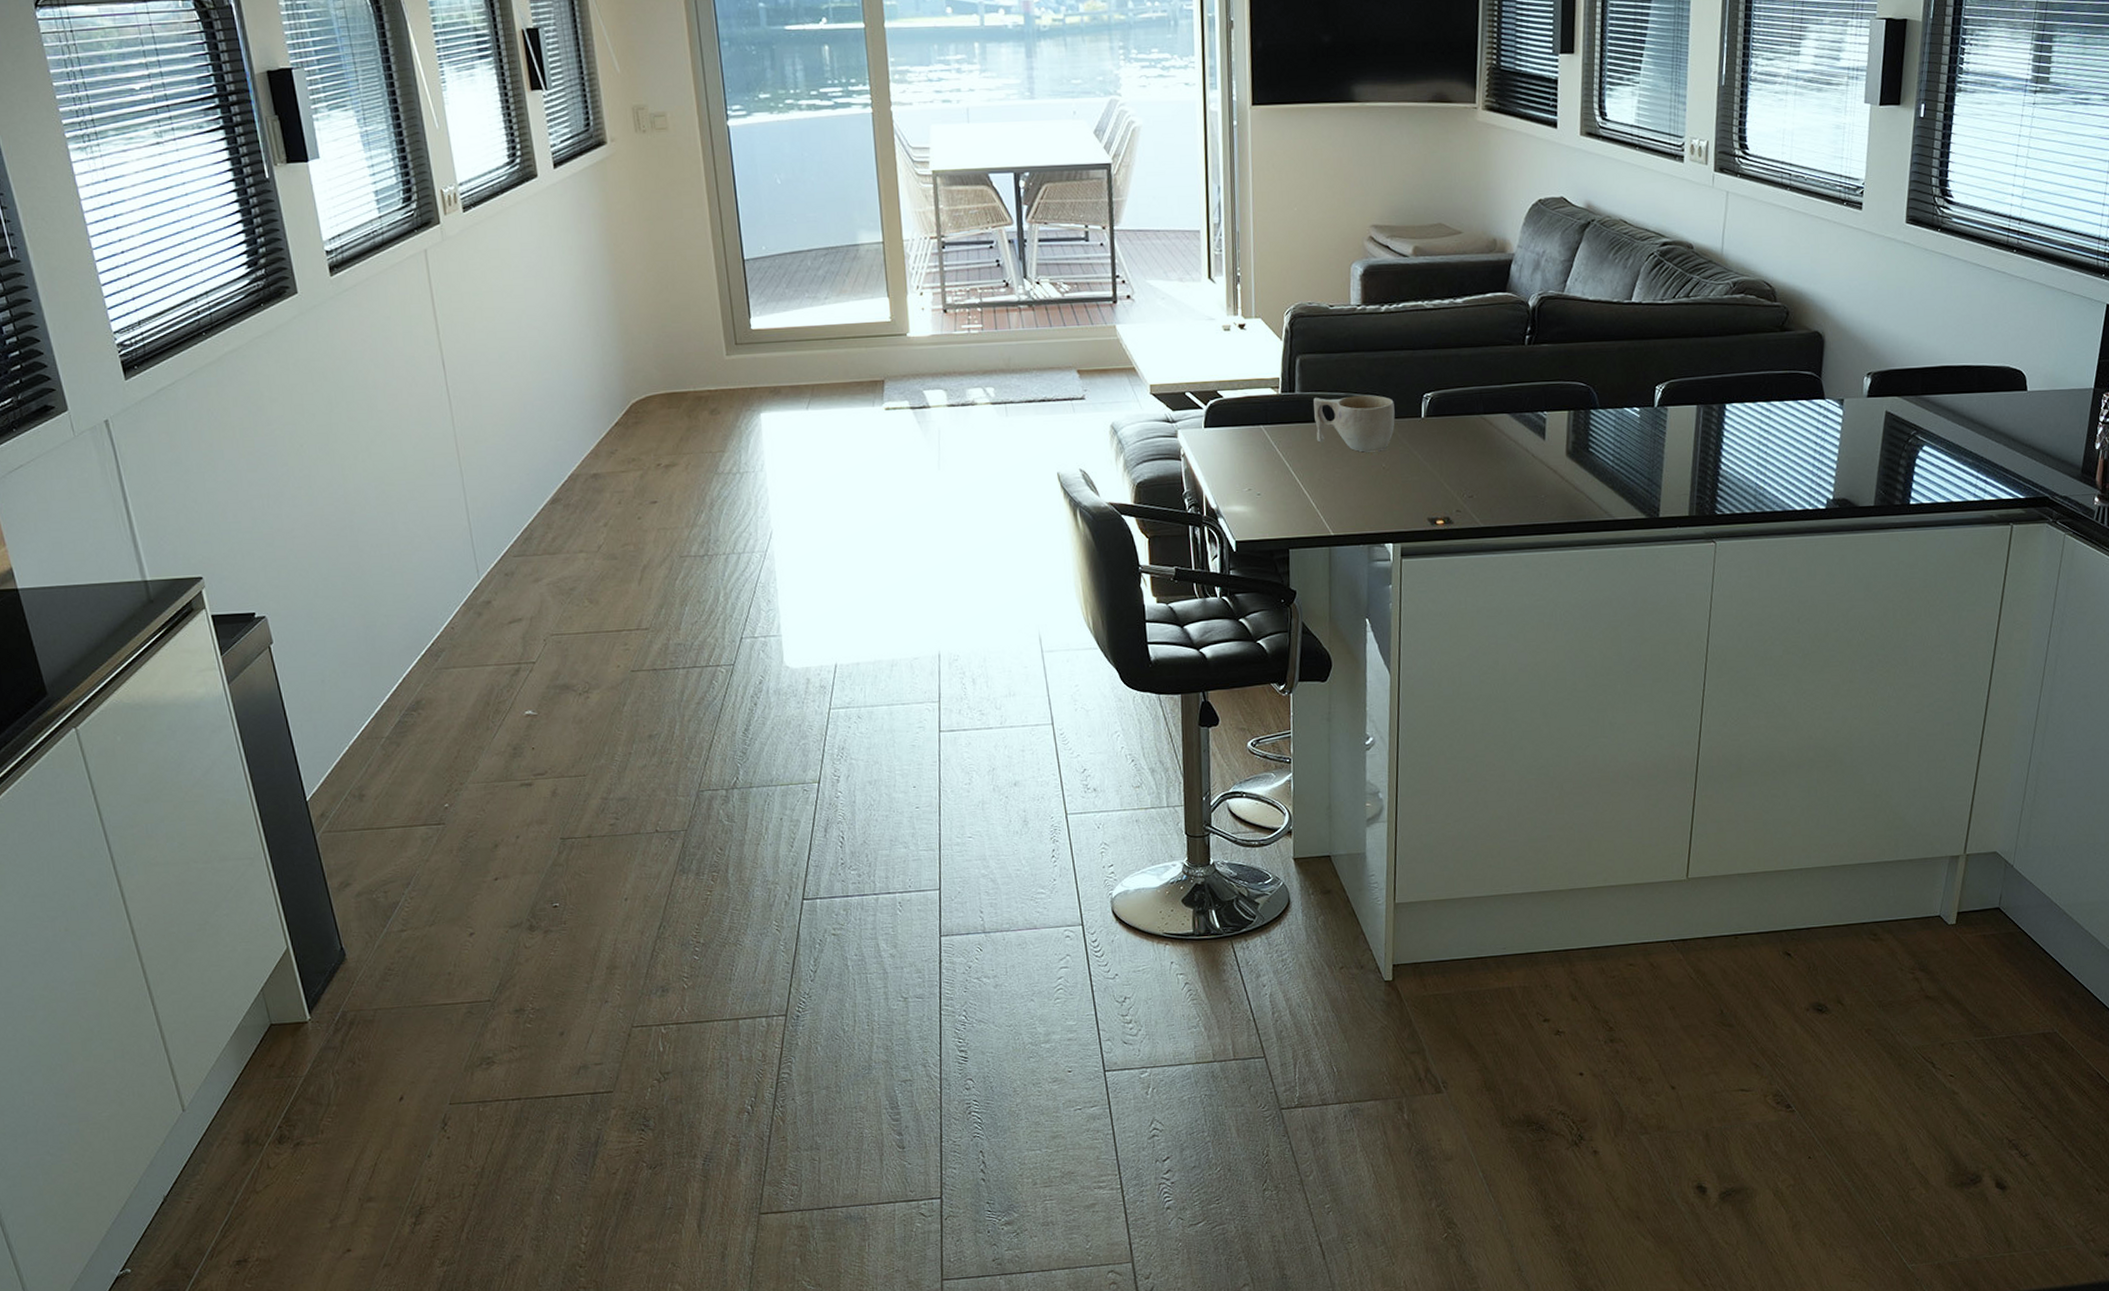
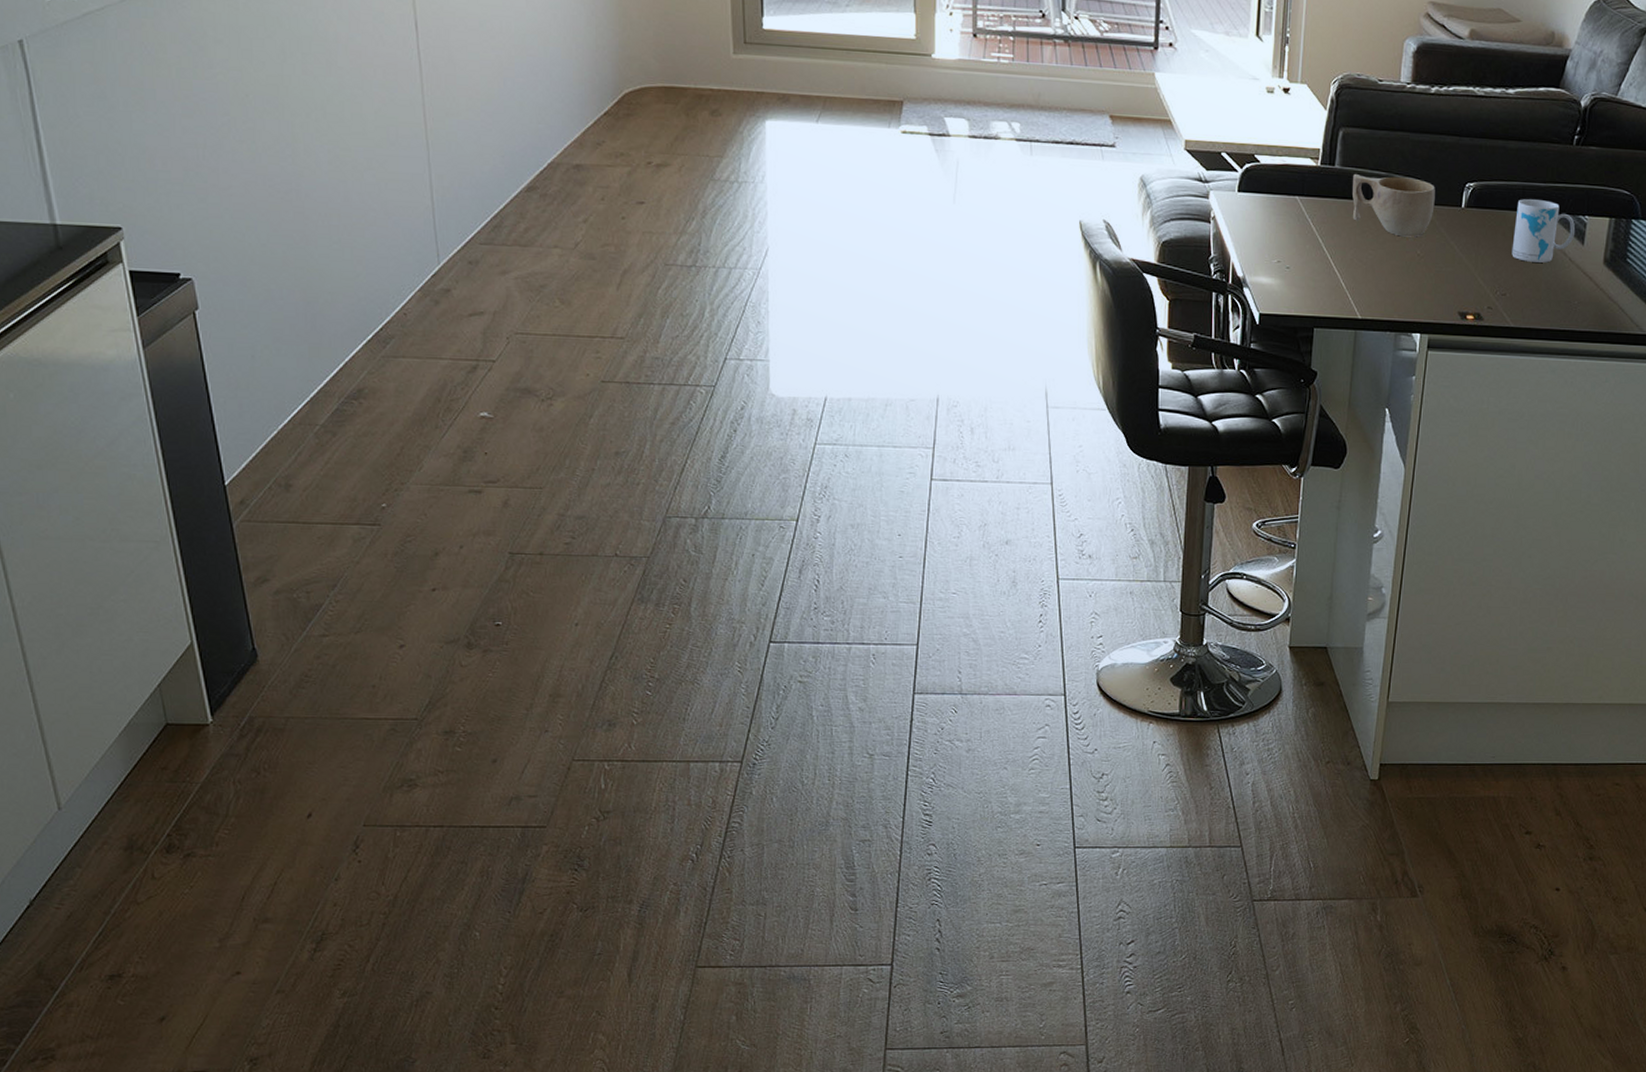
mug: none [1474,401,1536,463] -> present [1512,199,1576,263]

